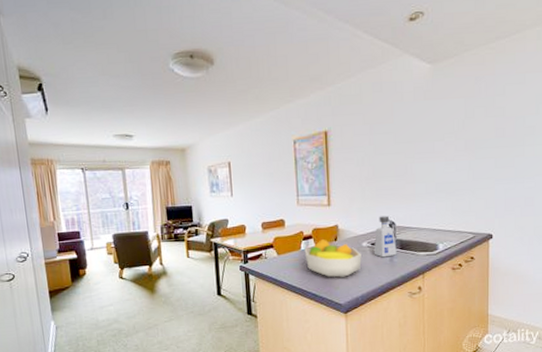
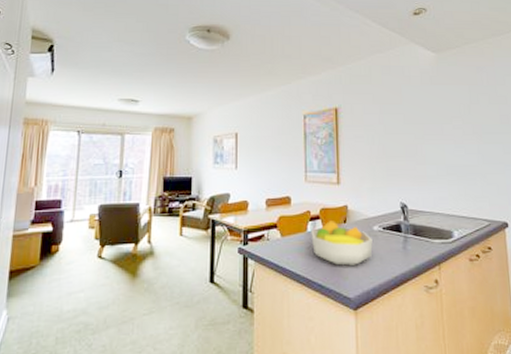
soap dispenser: present [373,216,397,258] -> none [385,197,410,244]

